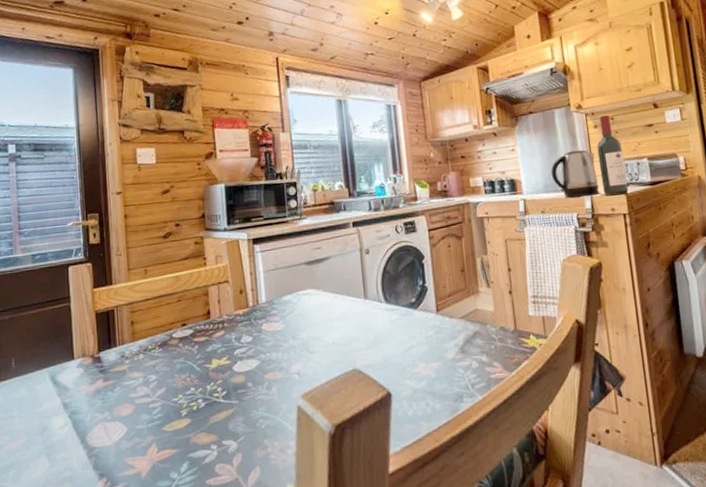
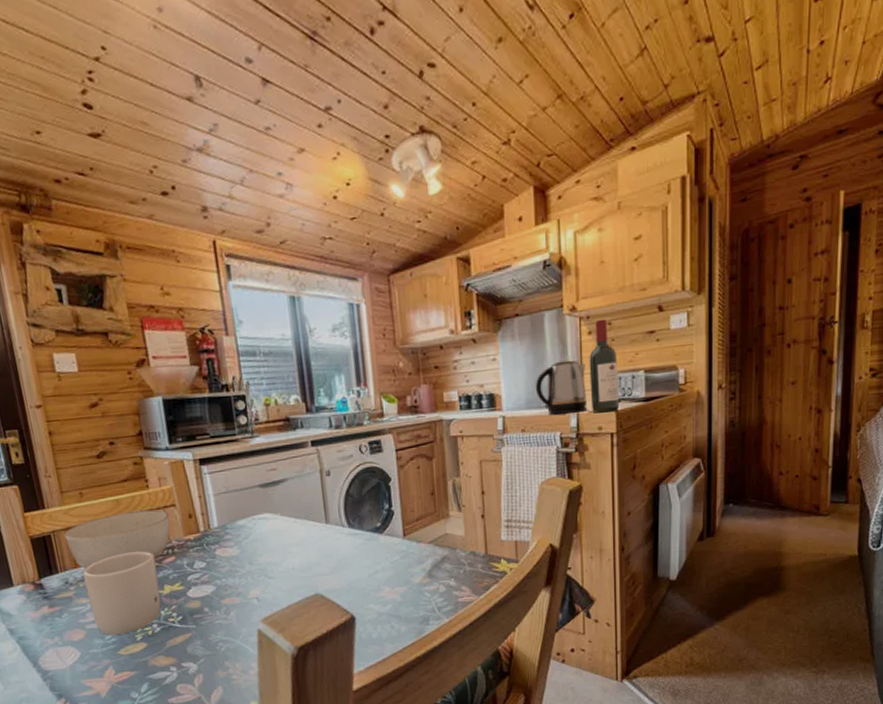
bowl: none [126,285,223,343] -> present [64,509,170,569]
mug: none [139,325,208,411] -> present [82,551,161,636]

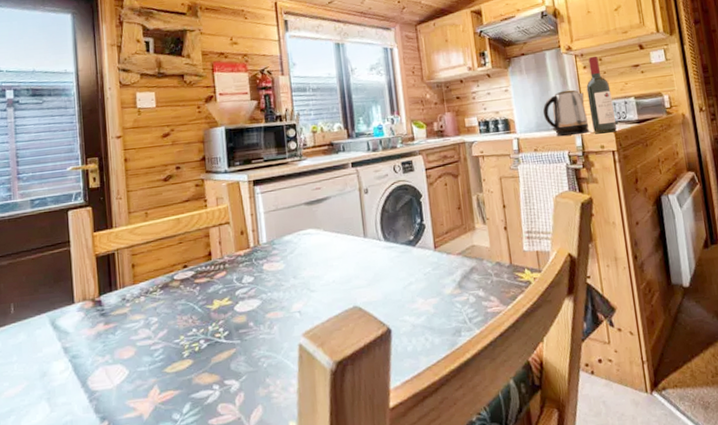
bowl: present [64,509,170,569] -> none [127,227,224,285]
mug: present [82,551,161,636] -> none [140,267,210,353]

